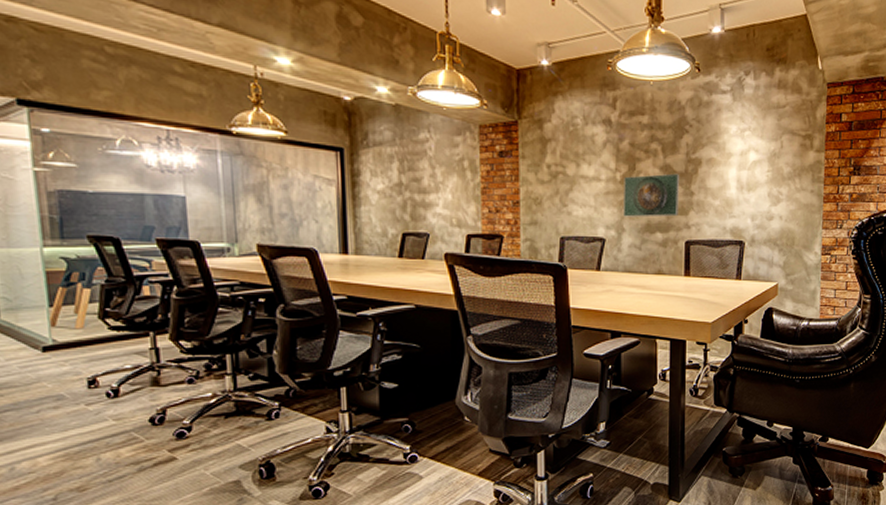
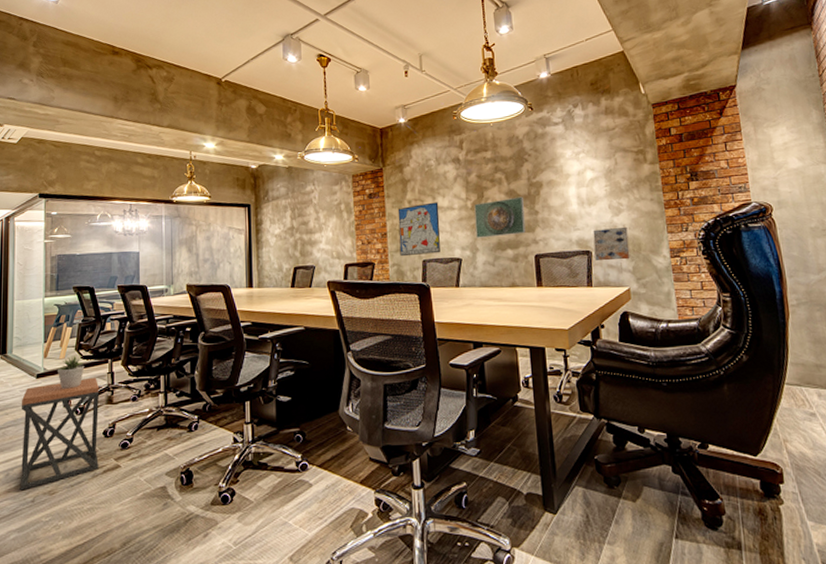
stool: none [21,353,147,487] -> present [20,377,99,491]
potted plant: none [73,325,116,366] -> present [57,355,85,389]
wall art: none [534,169,583,231] -> present [397,202,440,257]
wall art: none [747,218,784,254] -> present [593,226,630,261]

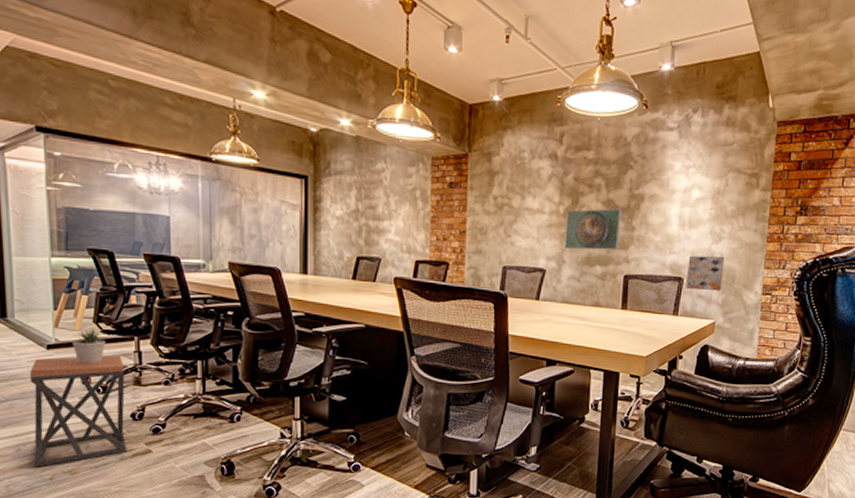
wall art: present [397,202,440,257] -> none [478,202,528,261]

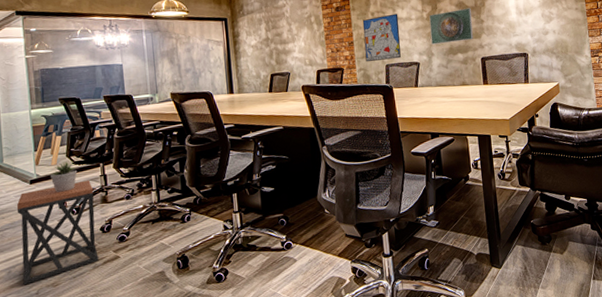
wall art: none [478,202,528,261] -> present [362,13,401,62]
wall art: present [686,255,725,292] -> none [529,32,559,62]

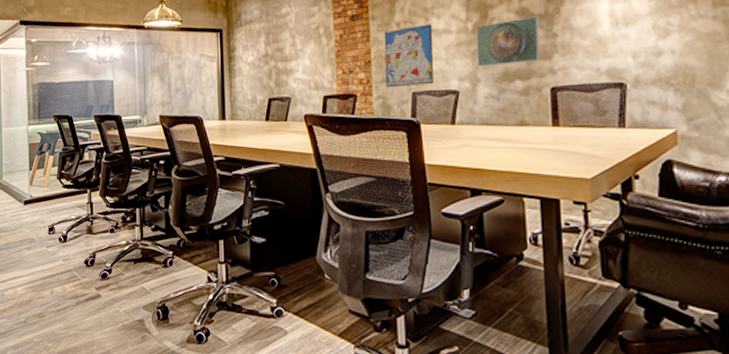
stool: present [16,180,99,285] -> none [11,206,82,311]
potted plant: present [50,161,78,192] -> none [41,184,66,217]

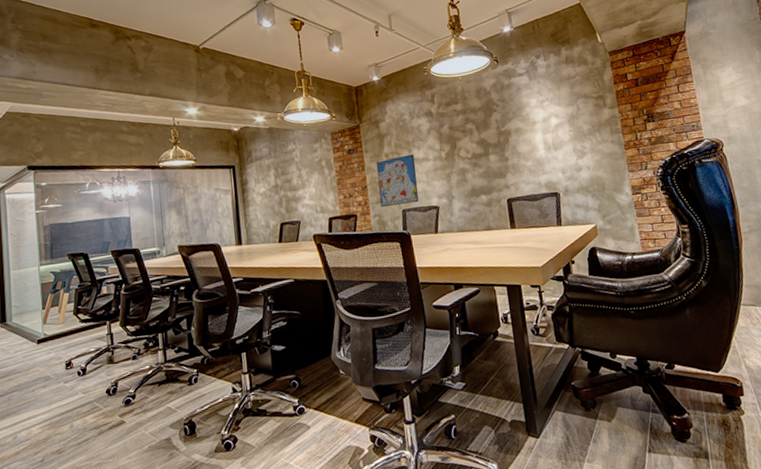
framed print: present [476,16,540,67] -> none [448,145,498,186]

